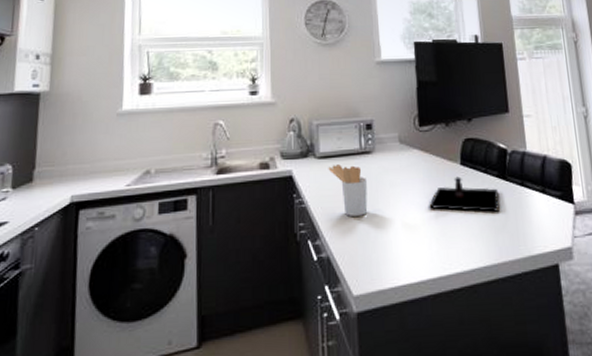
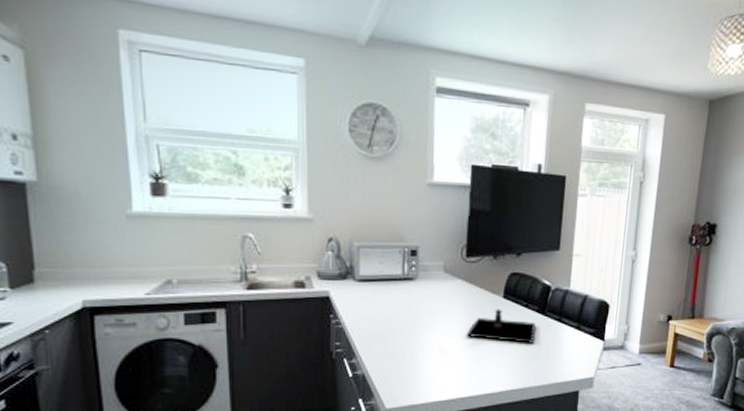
utensil holder: present [328,164,368,216] -> none [367,289,408,339]

